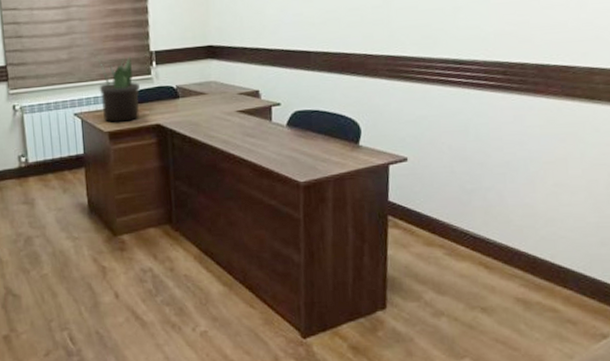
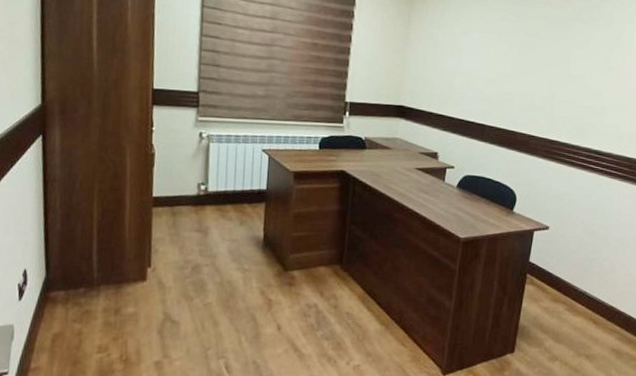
planter: present [97,55,140,123] -> none [291,99,331,165]

